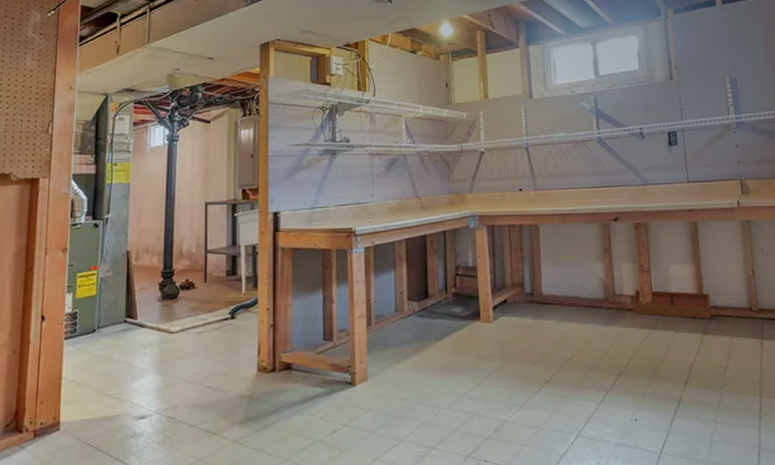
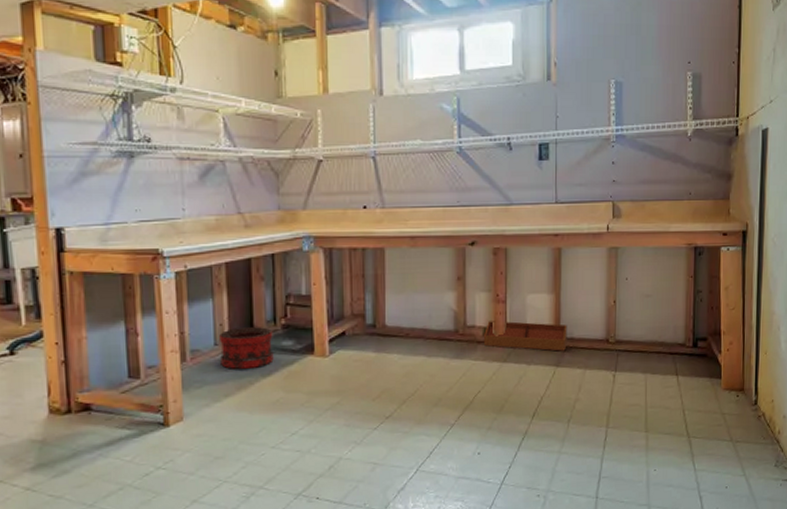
bucket: none [400,295,445,333] -> present [220,327,274,369]

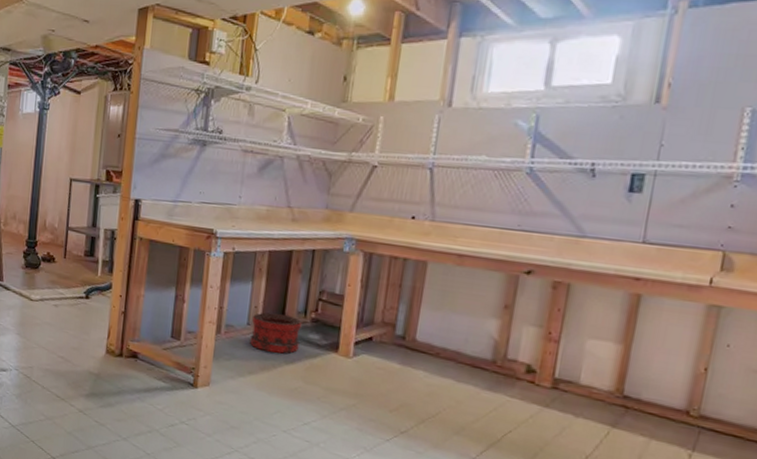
storage bin: present [484,321,567,351] -> none [525,359,635,412]

